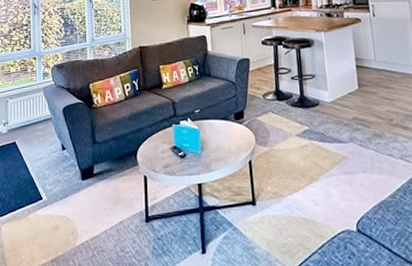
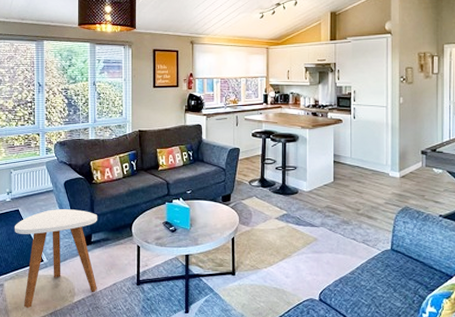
side table: none [12,138,102,256] -> present [15,209,97,309]

